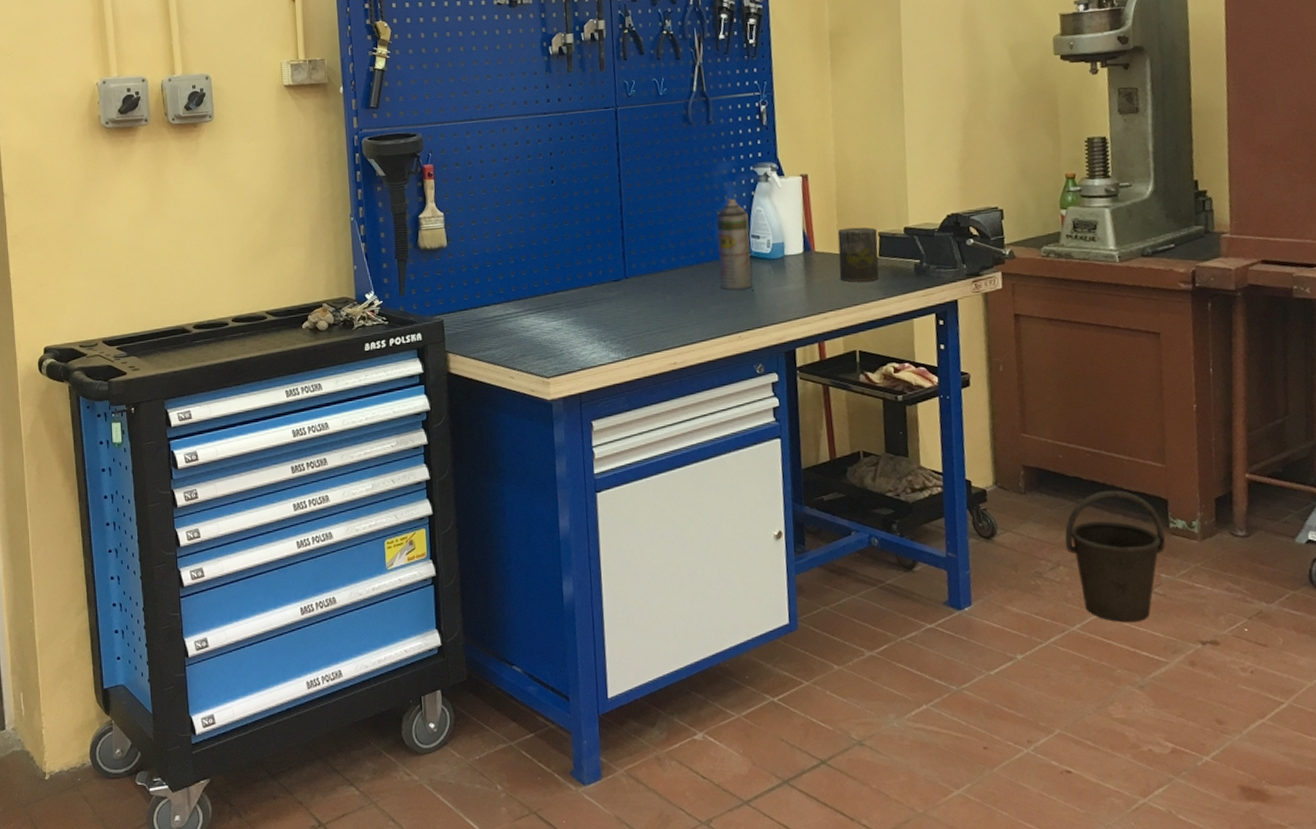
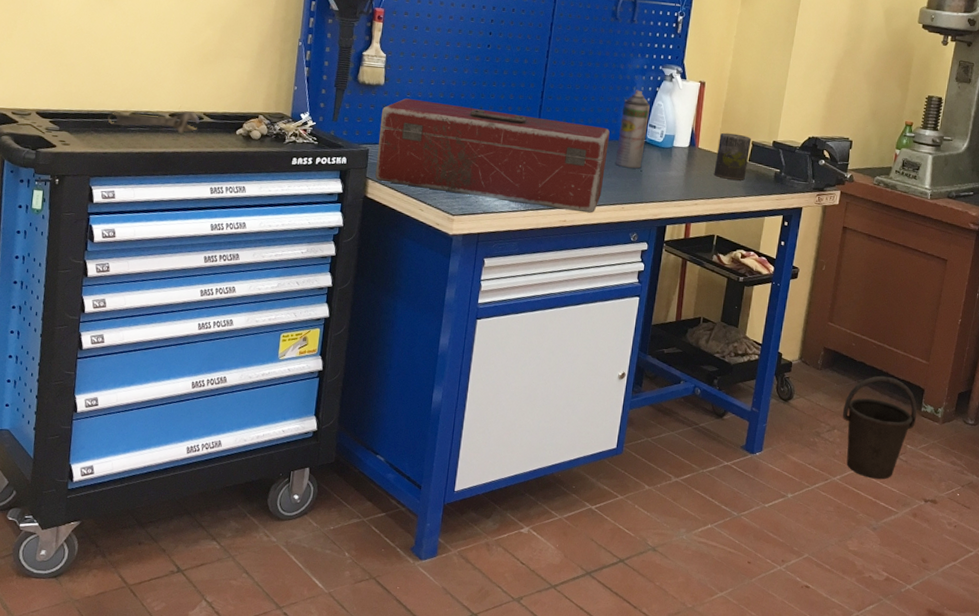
adjustable wrench: none [171,311,264,341] -> present [106,110,200,134]
toolbox: none [450,248,712,354] -> present [375,98,610,213]

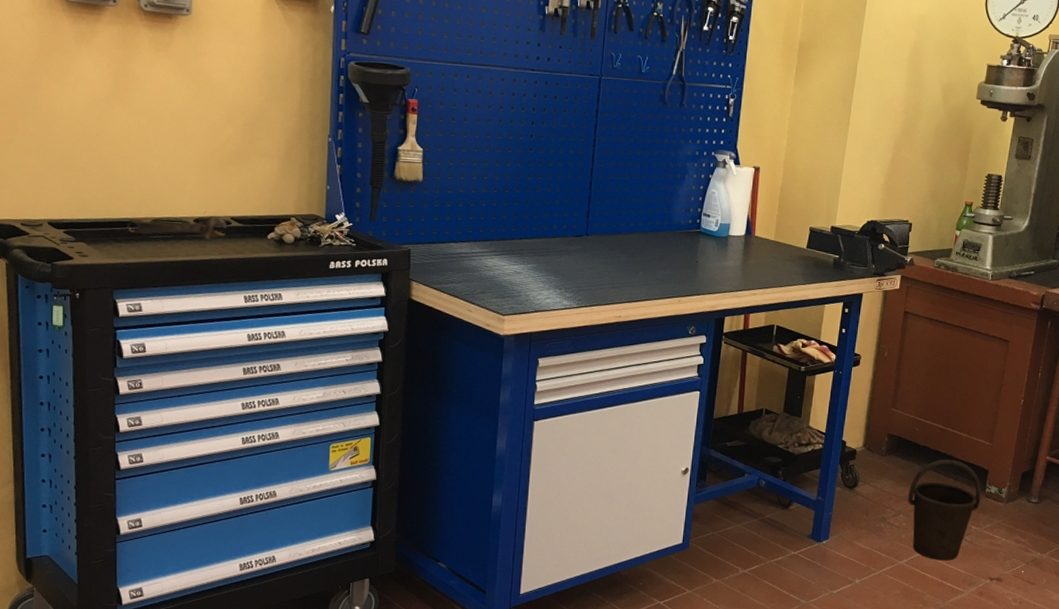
toolbox: present [375,98,610,213] -> none [419,194,663,308]
aerosol can: present [614,89,650,169] -> none [669,177,703,260]
can: present [713,132,752,181] -> none [771,219,809,268]

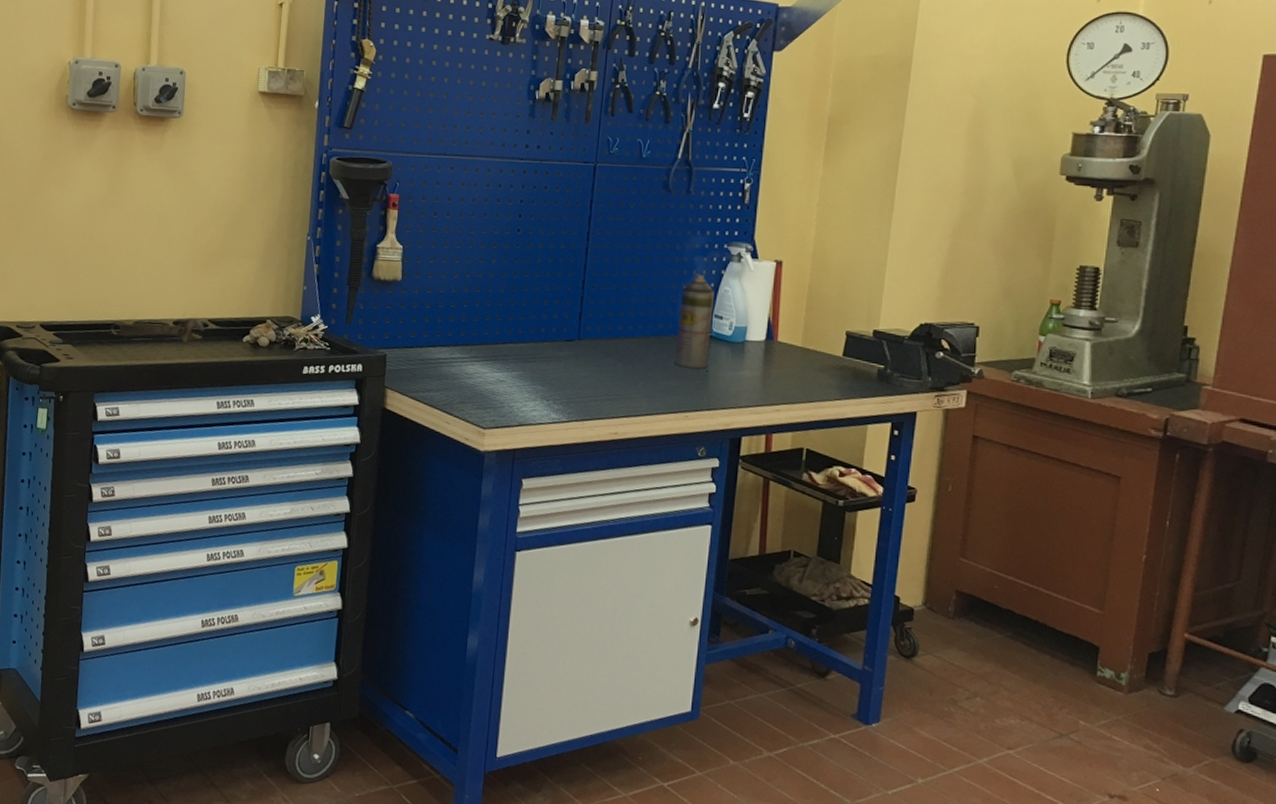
aerosol can: none [669,177,703,260] -> present [674,274,714,369]
bucket: present [907,459,982,561] -> none [986,628,1091,765]

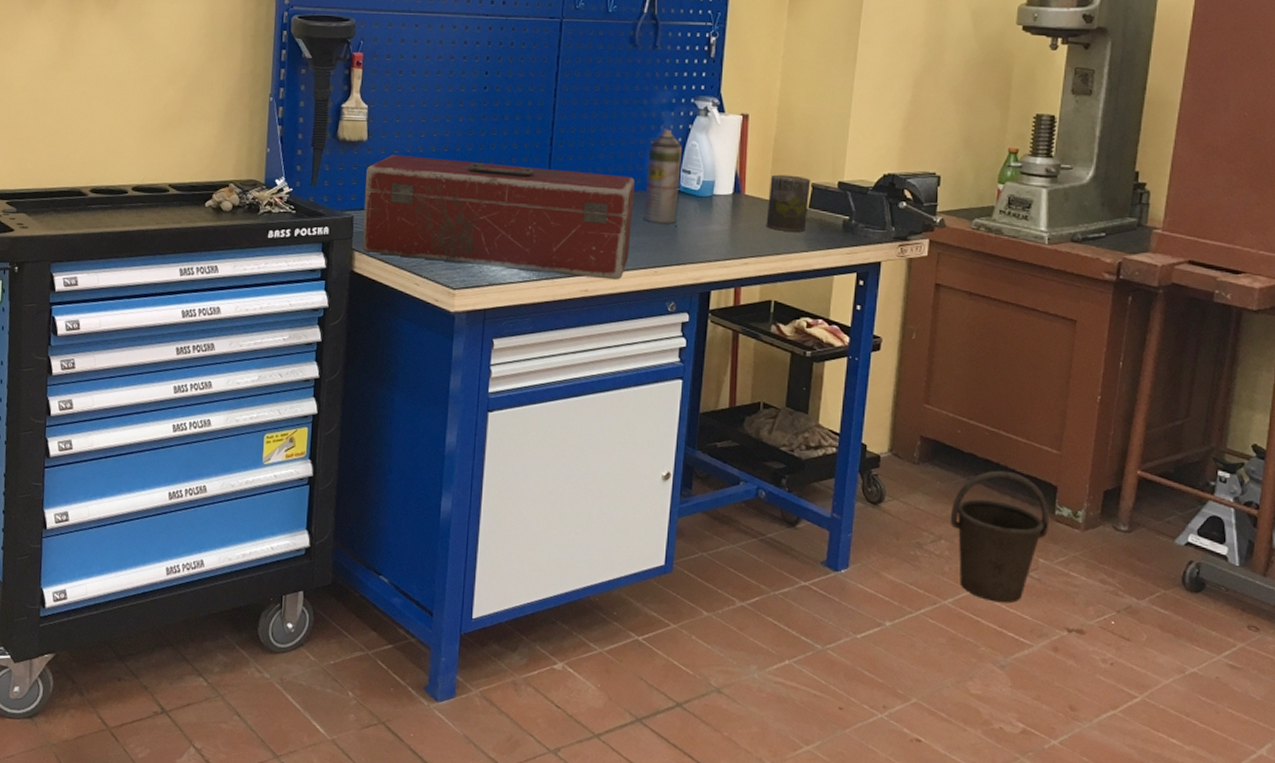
adjustable wrench: present [109,317,205,344] -> none [65,182,165,210]
toolbox: none [395,295,666,424] -> present [362,155,635,280]
can: none [798,321,846,380] -> present [766,174,811,232]
bucket: none [986,628,1091,765] -> present [950,470,1050,603]

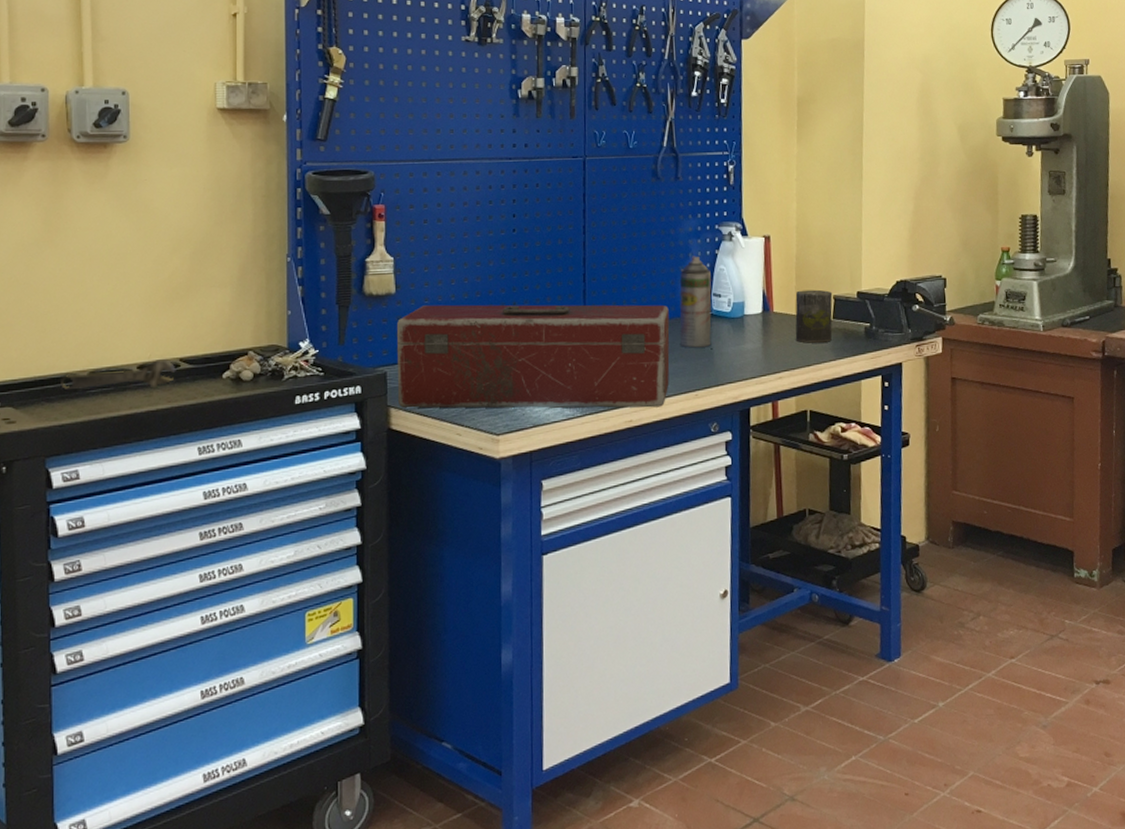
adjustable wrench: none [65,182,165,210] -> present [59,358,176,390]
bucket: present [950,470,1050,603] -> none [985,543,1071,667]

